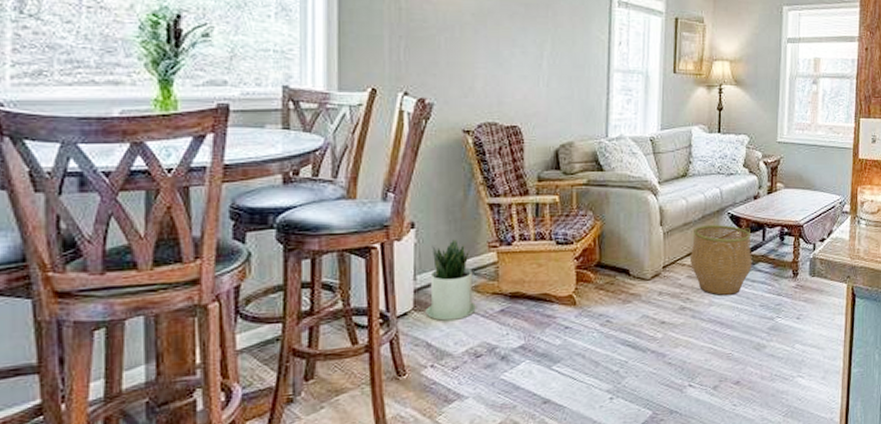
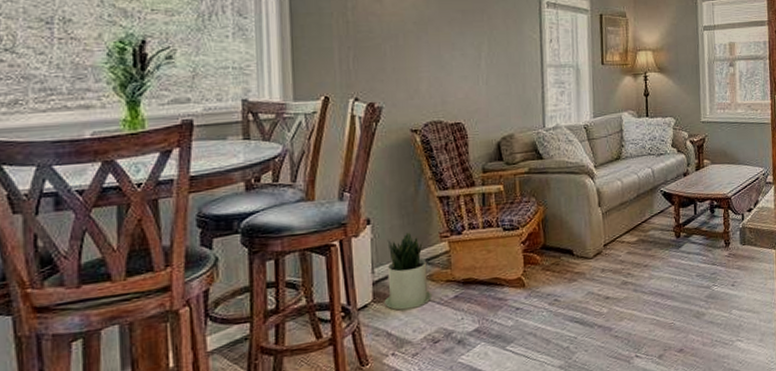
basket: present [689,225,752,297] -> none [628,202,687,270]

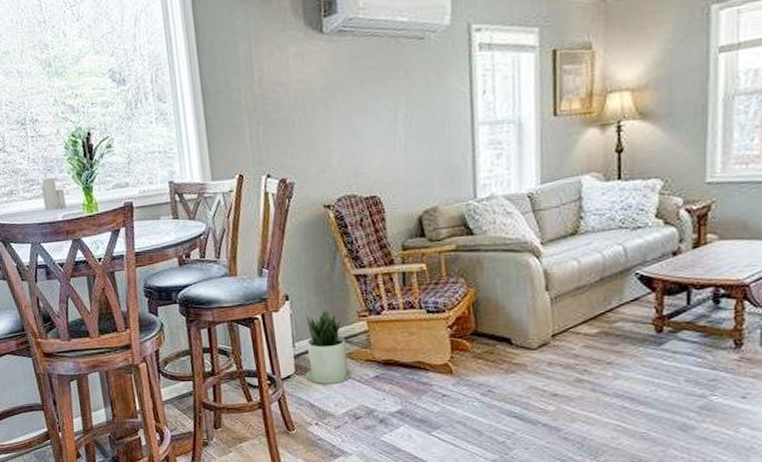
candle: none [64,86,99,126] -> present [41,176,67,211]

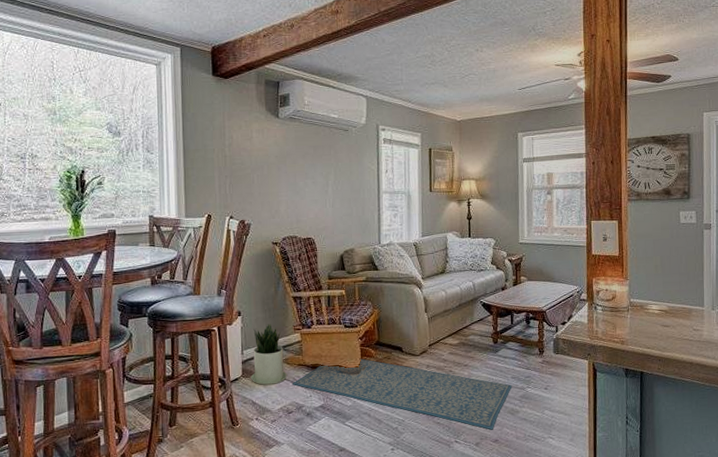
candle: present [41,176,67,211] -> none [32,203,54,233]
rug: none [358,353,686,451] -> present [291,358,512,430]

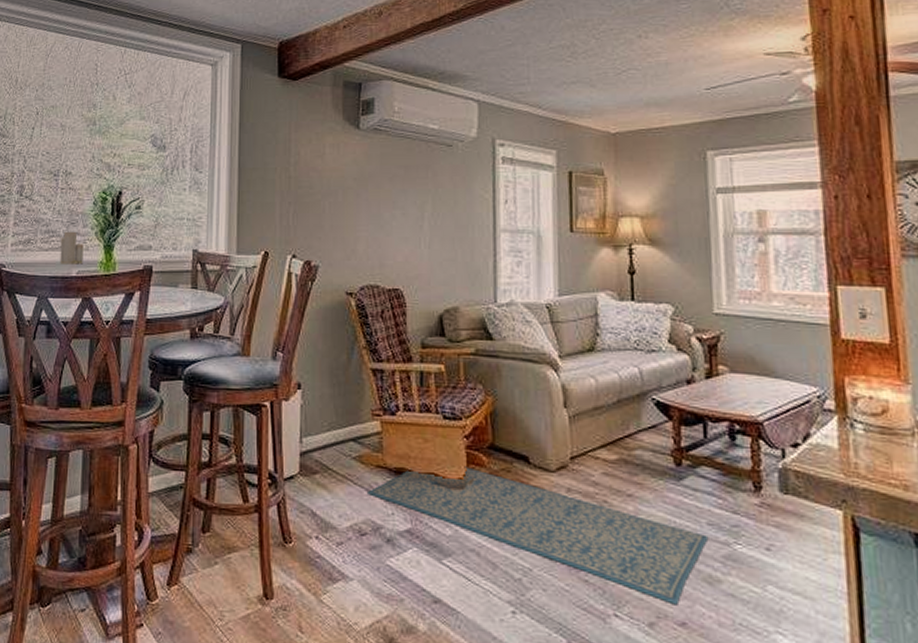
candle: none [32,203,54,233] -> present [59,230,84,265]
planter: present [250,324,287,386] -> none [311,404,360,492]

